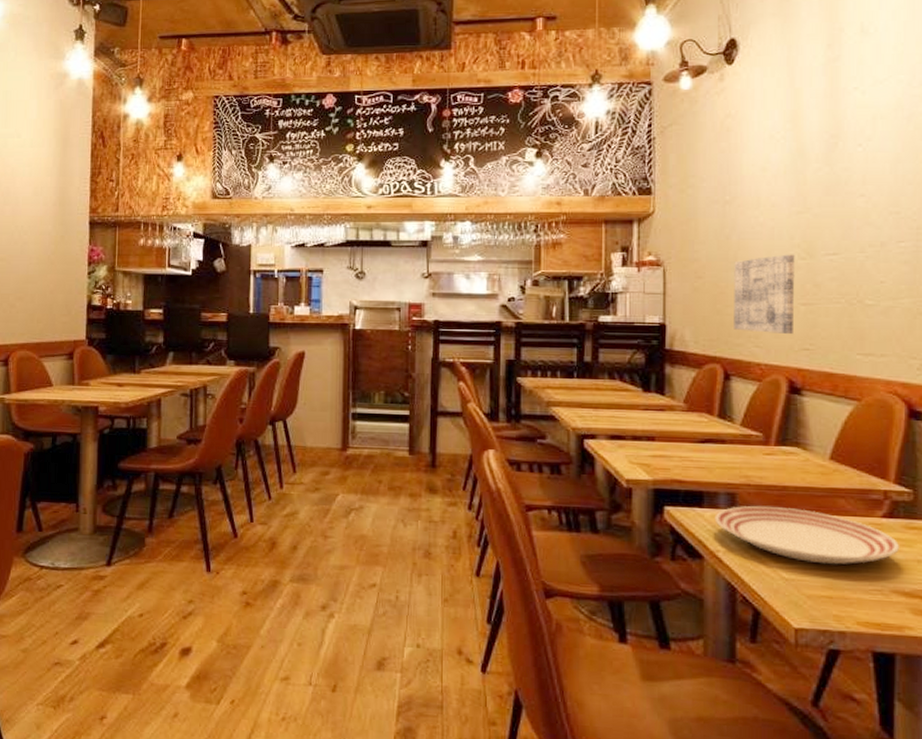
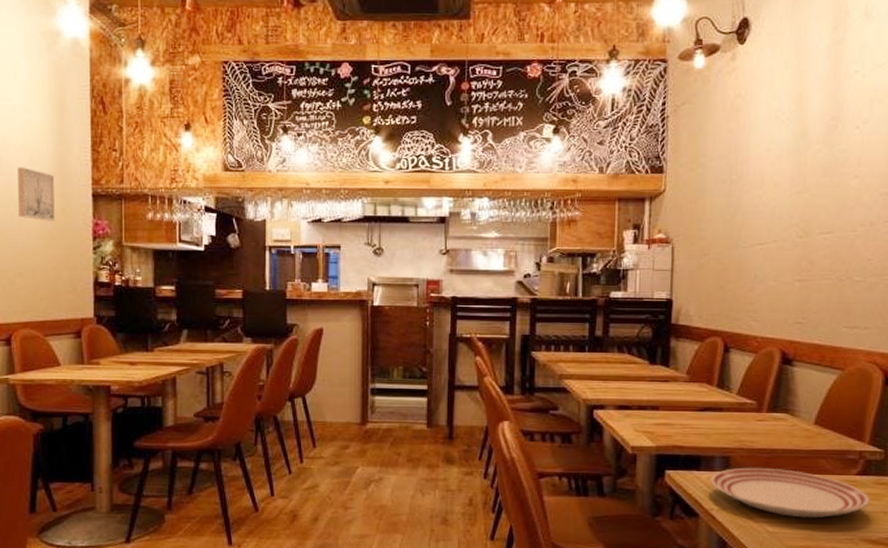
wall art: none [22,198,55,248] -> present [18,167,55,221]
wall art: present [734,254,795,335] -> none [735,232,793,309]

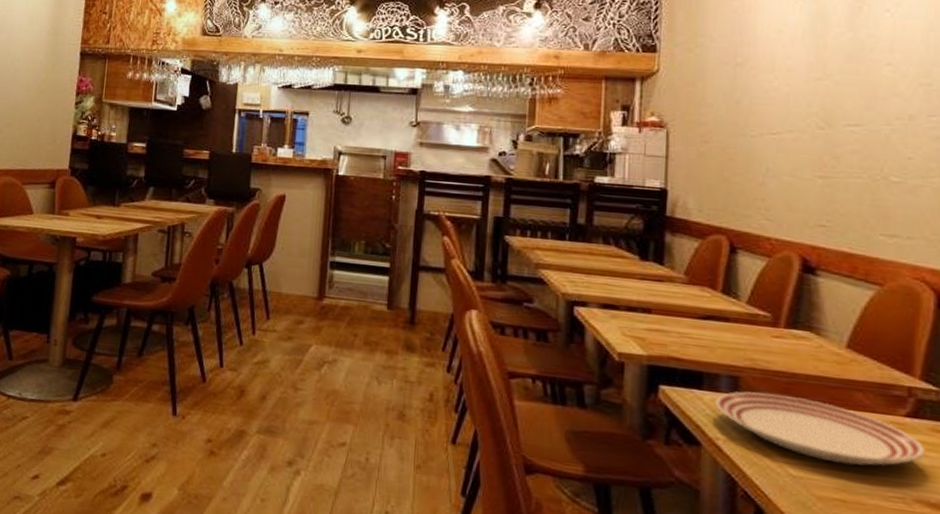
wall art: present [18,167,55,221] -> none [14,26,49,76]

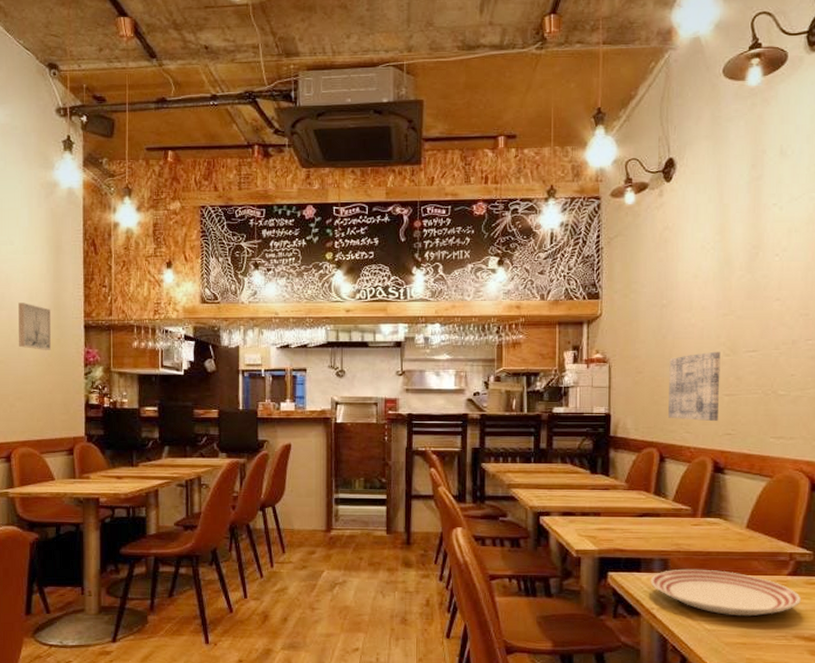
wall art: none [14,26,49,76] -> present [18,303,51,350]
wall art: none [742,122,812,209] -> present [668,351,721,422]

